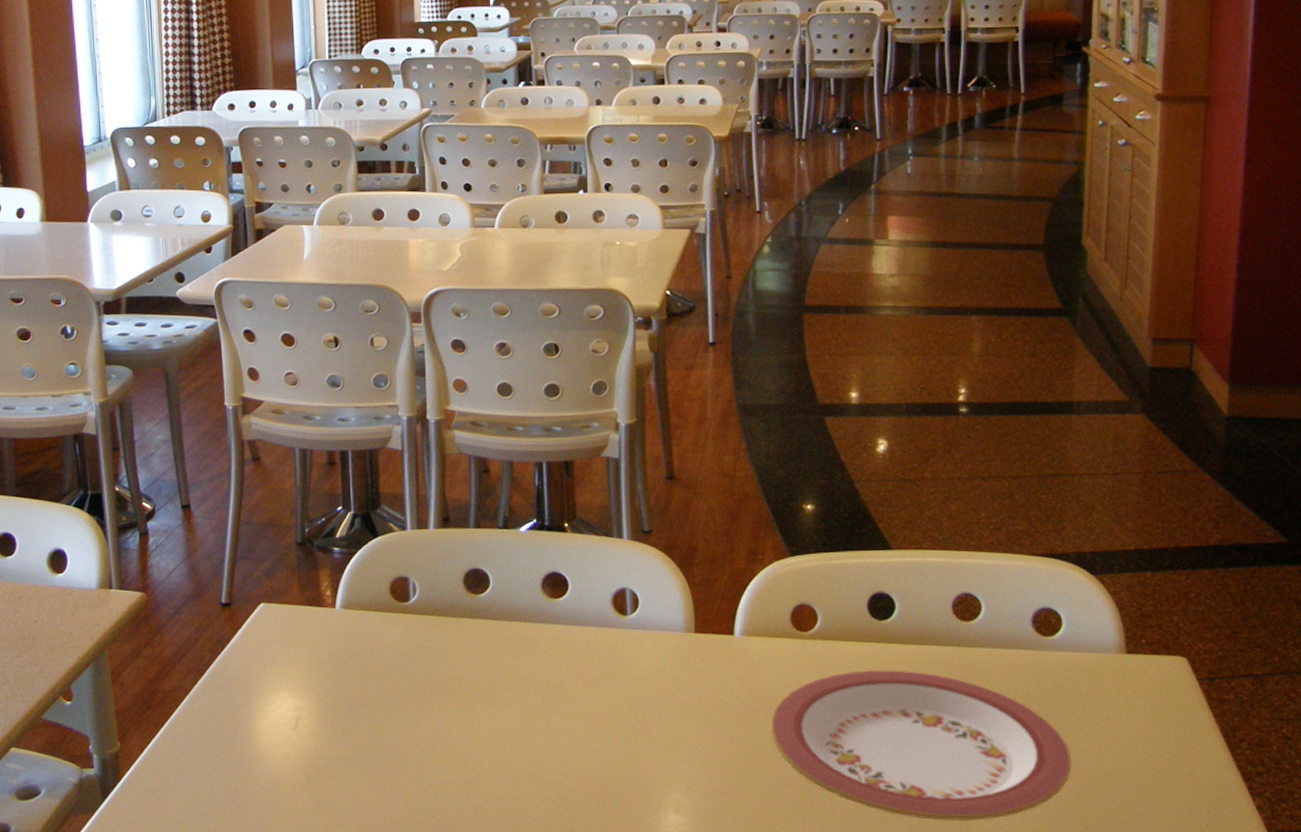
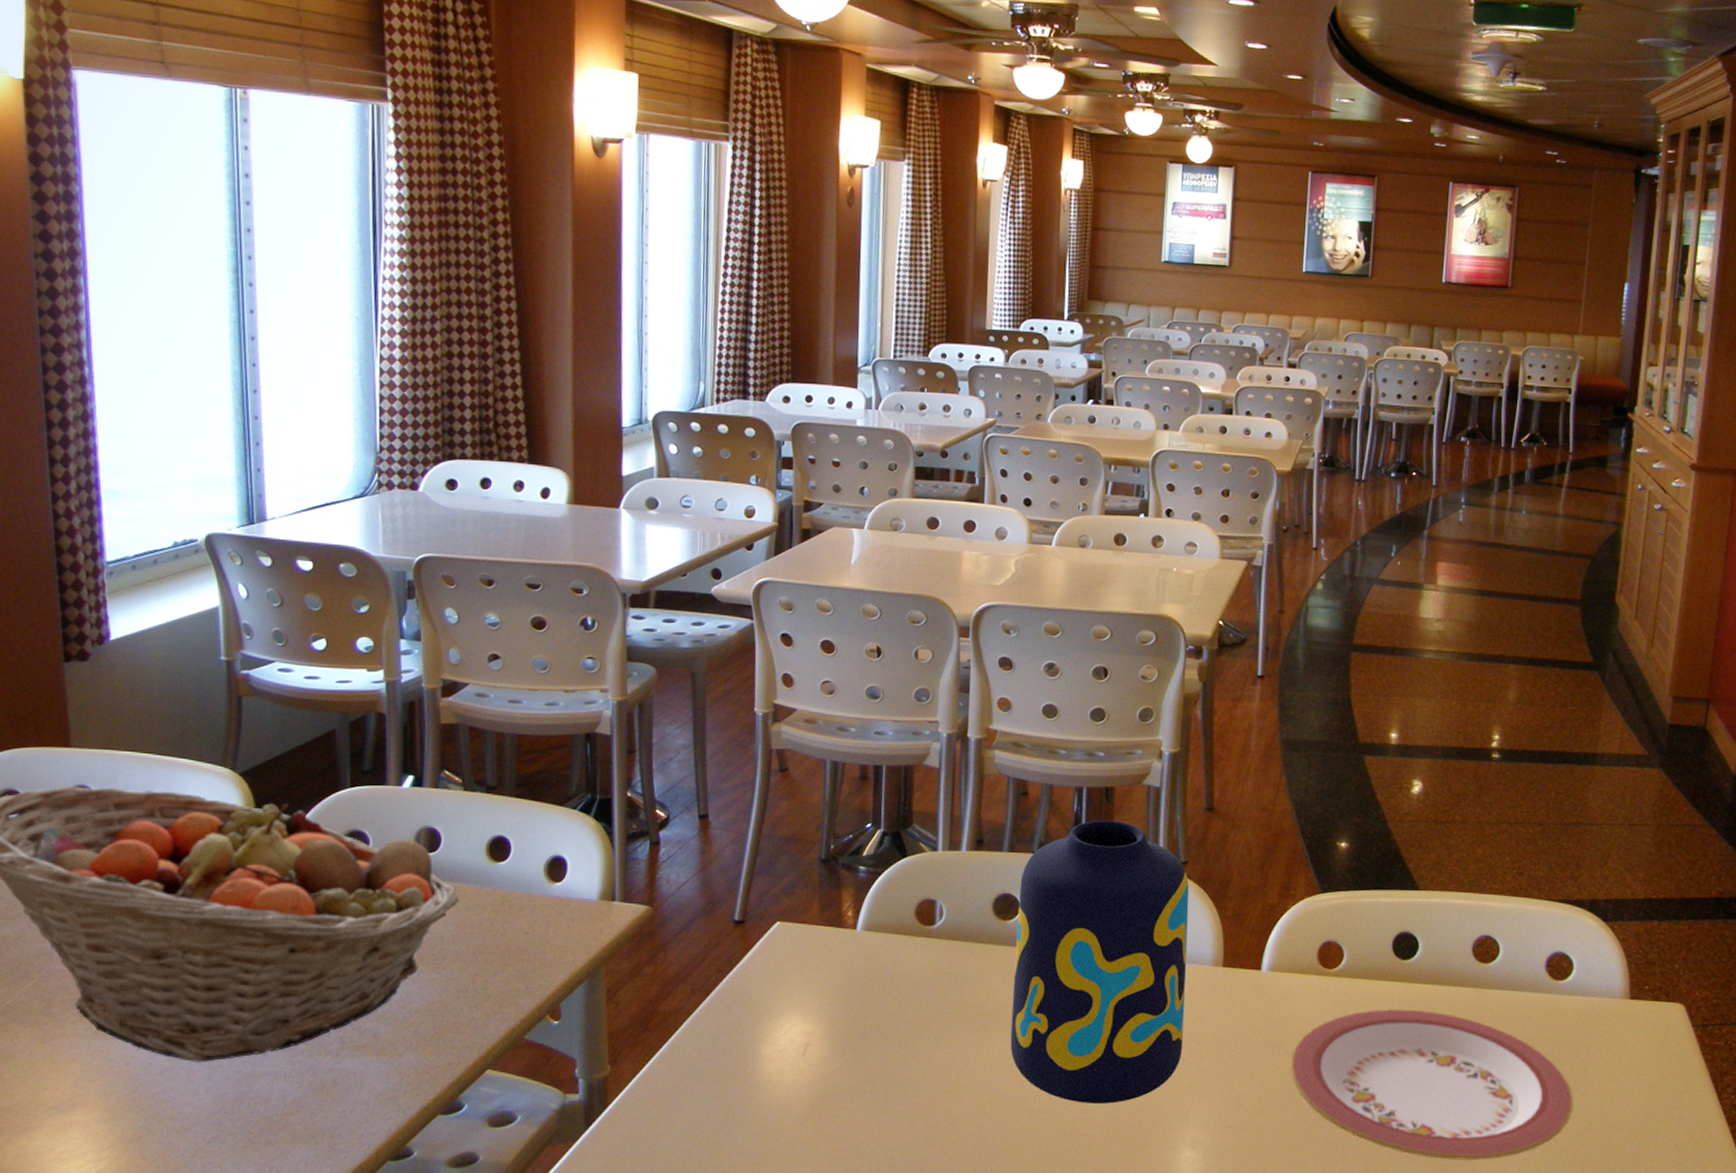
vase: none [488,493,661,770] -> present [1010,820,1190,1103]

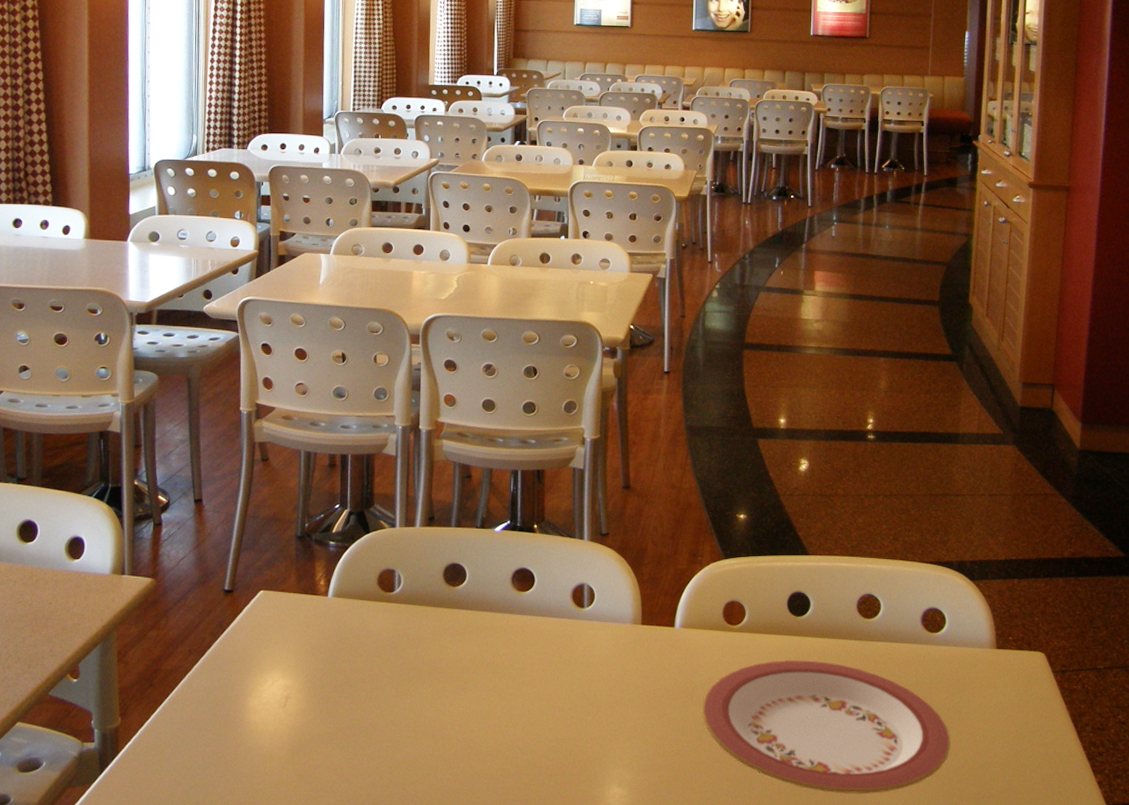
vase: present [1010,820,1190,1103] -> none [460,498,611,746]

